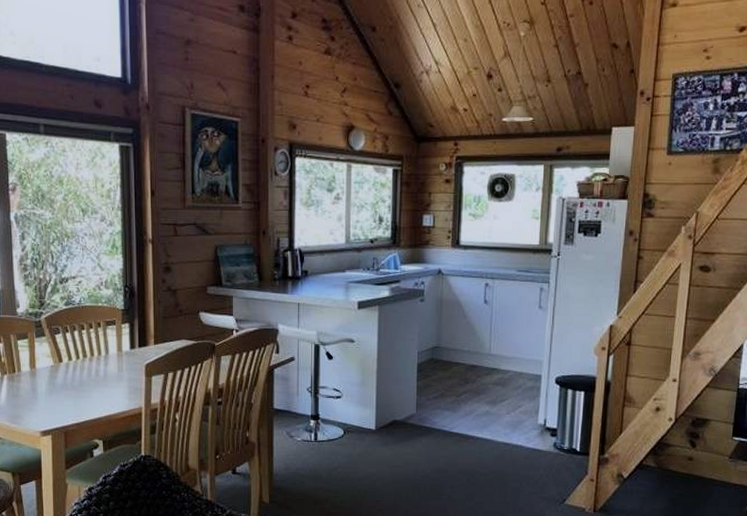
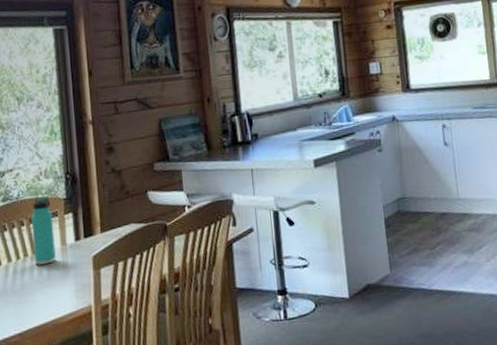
thermos bottle: none [91,304,112,366] -> present [31,195,56,265]

